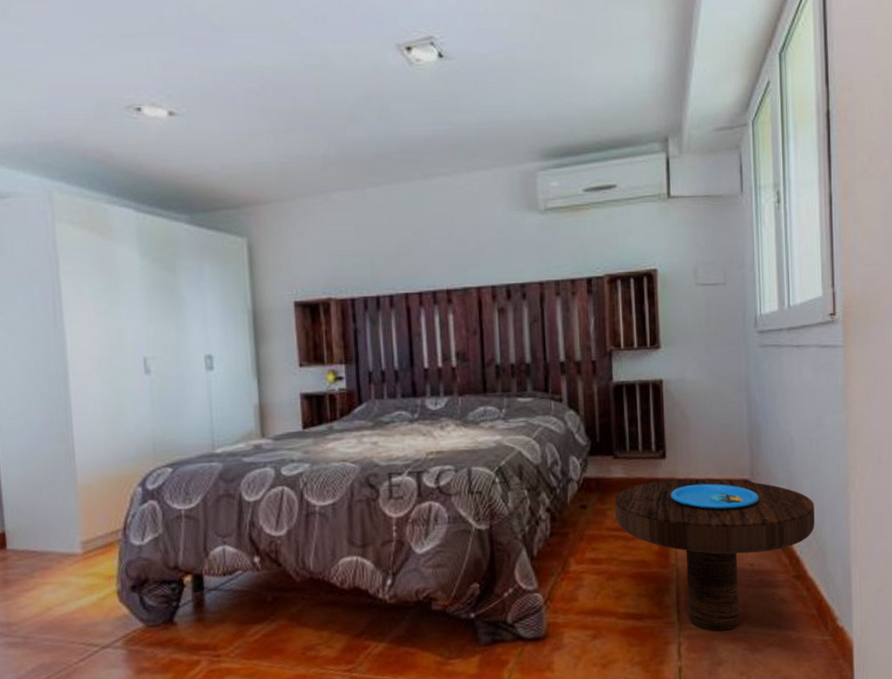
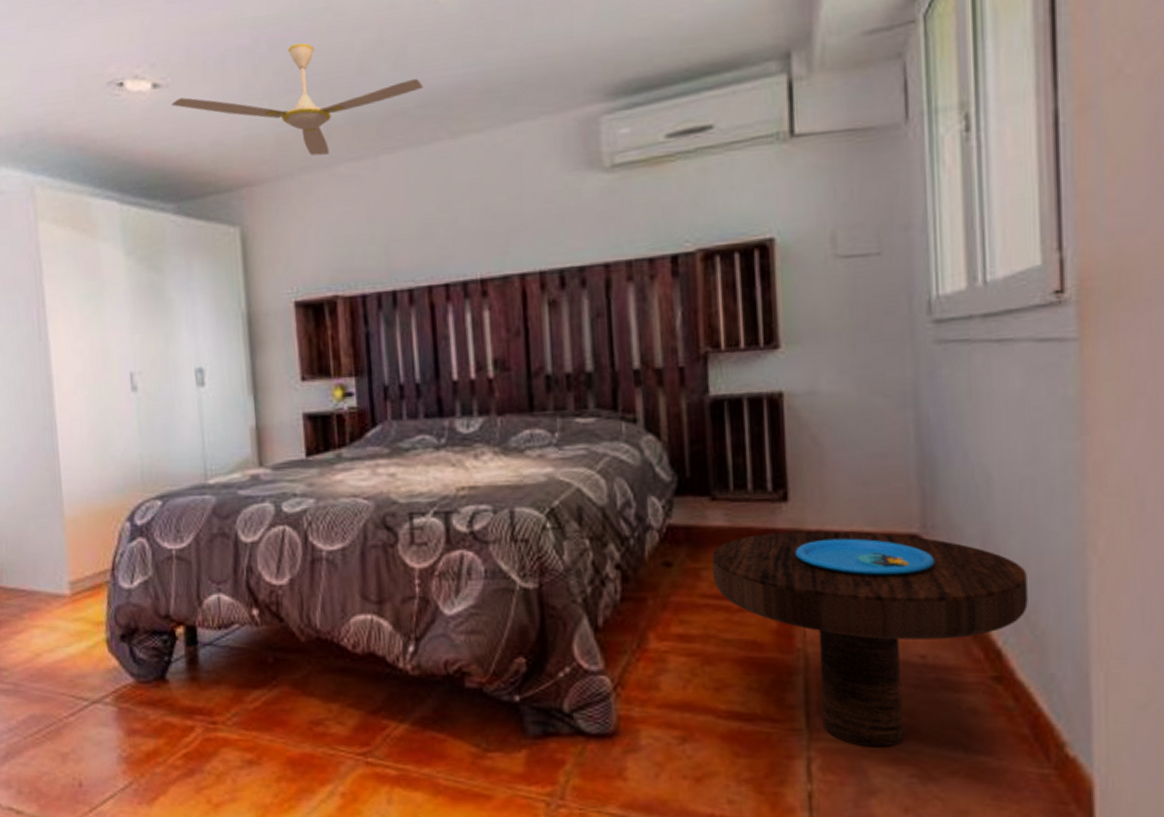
ceiling fan: none [186,92,403,184] -> present [171,43,423,156]

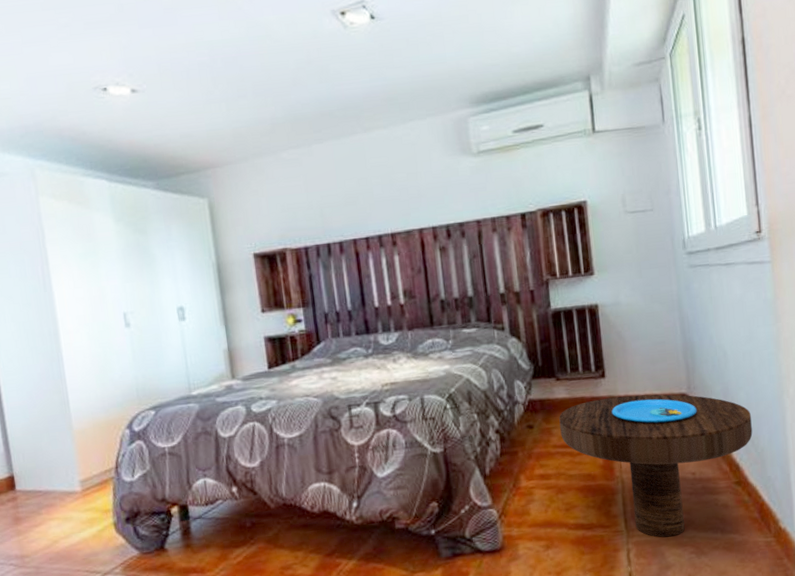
ceiling fan: present [171,43,423,156] -> none [147,61,342,145]

